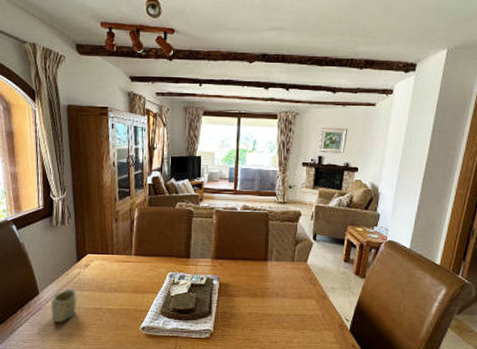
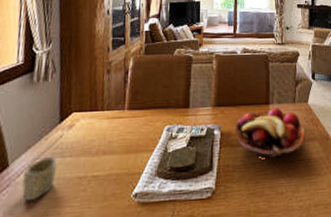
fruit basket: none [234,265,303,310] -> present [236,108,306,157]

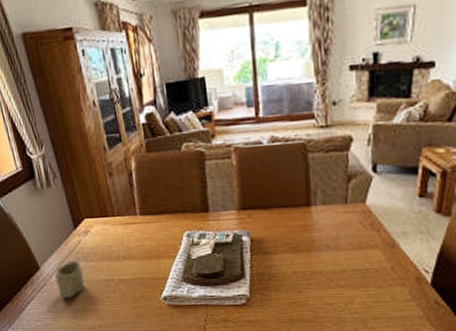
fruit basket: present [236,108,306,157] -> none [268,210,363,266]

